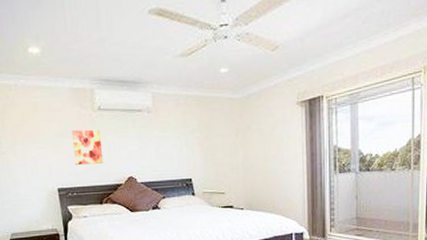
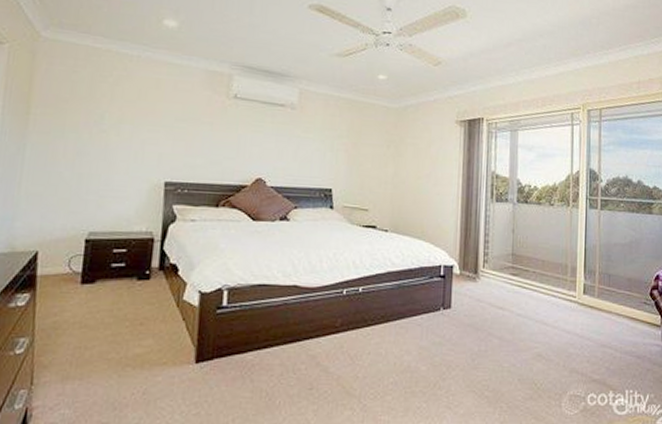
wall art: present [71,129,104,165] -> none [194,116,231,159]

